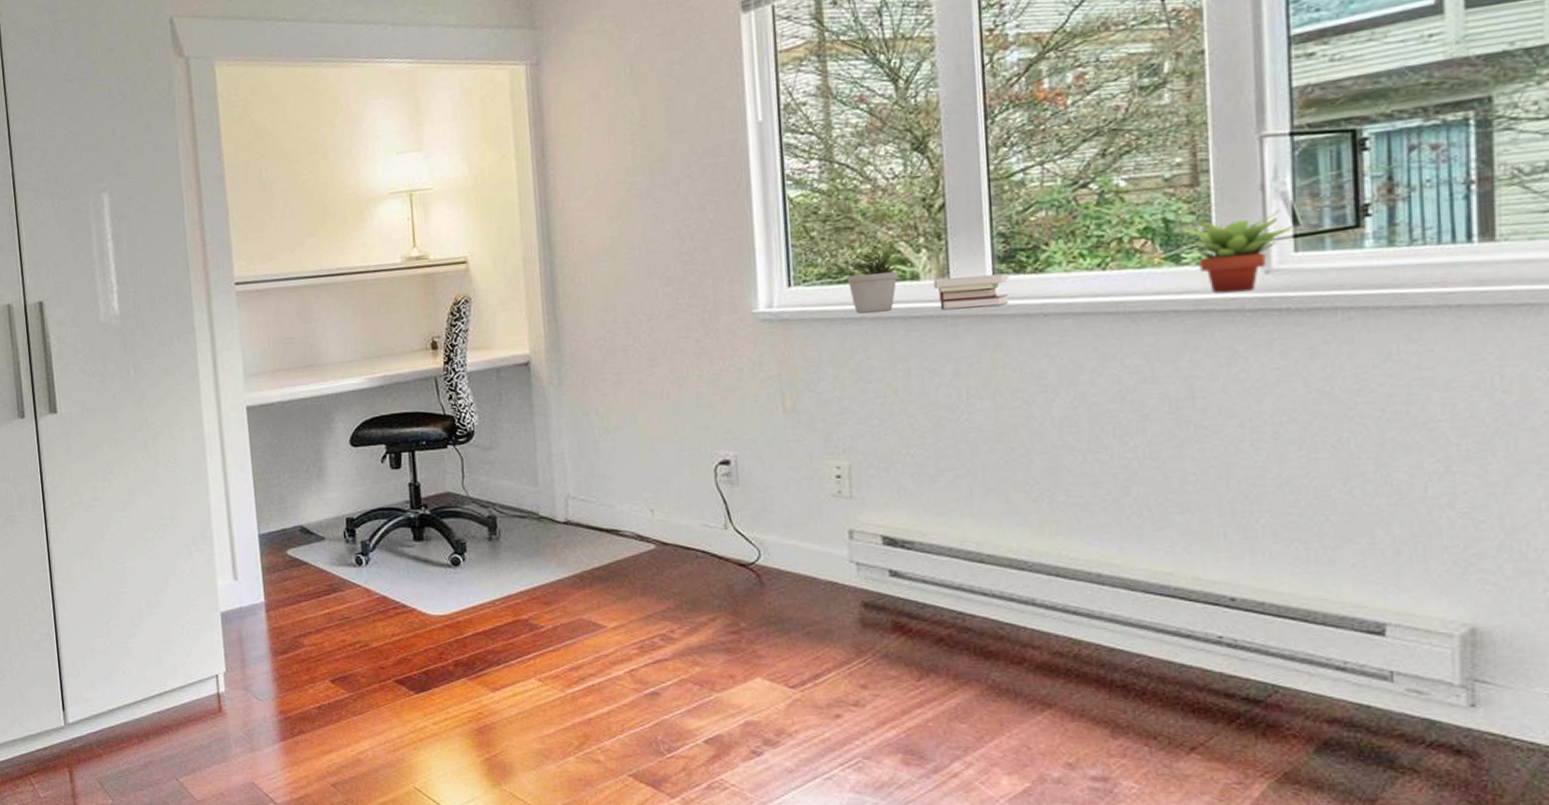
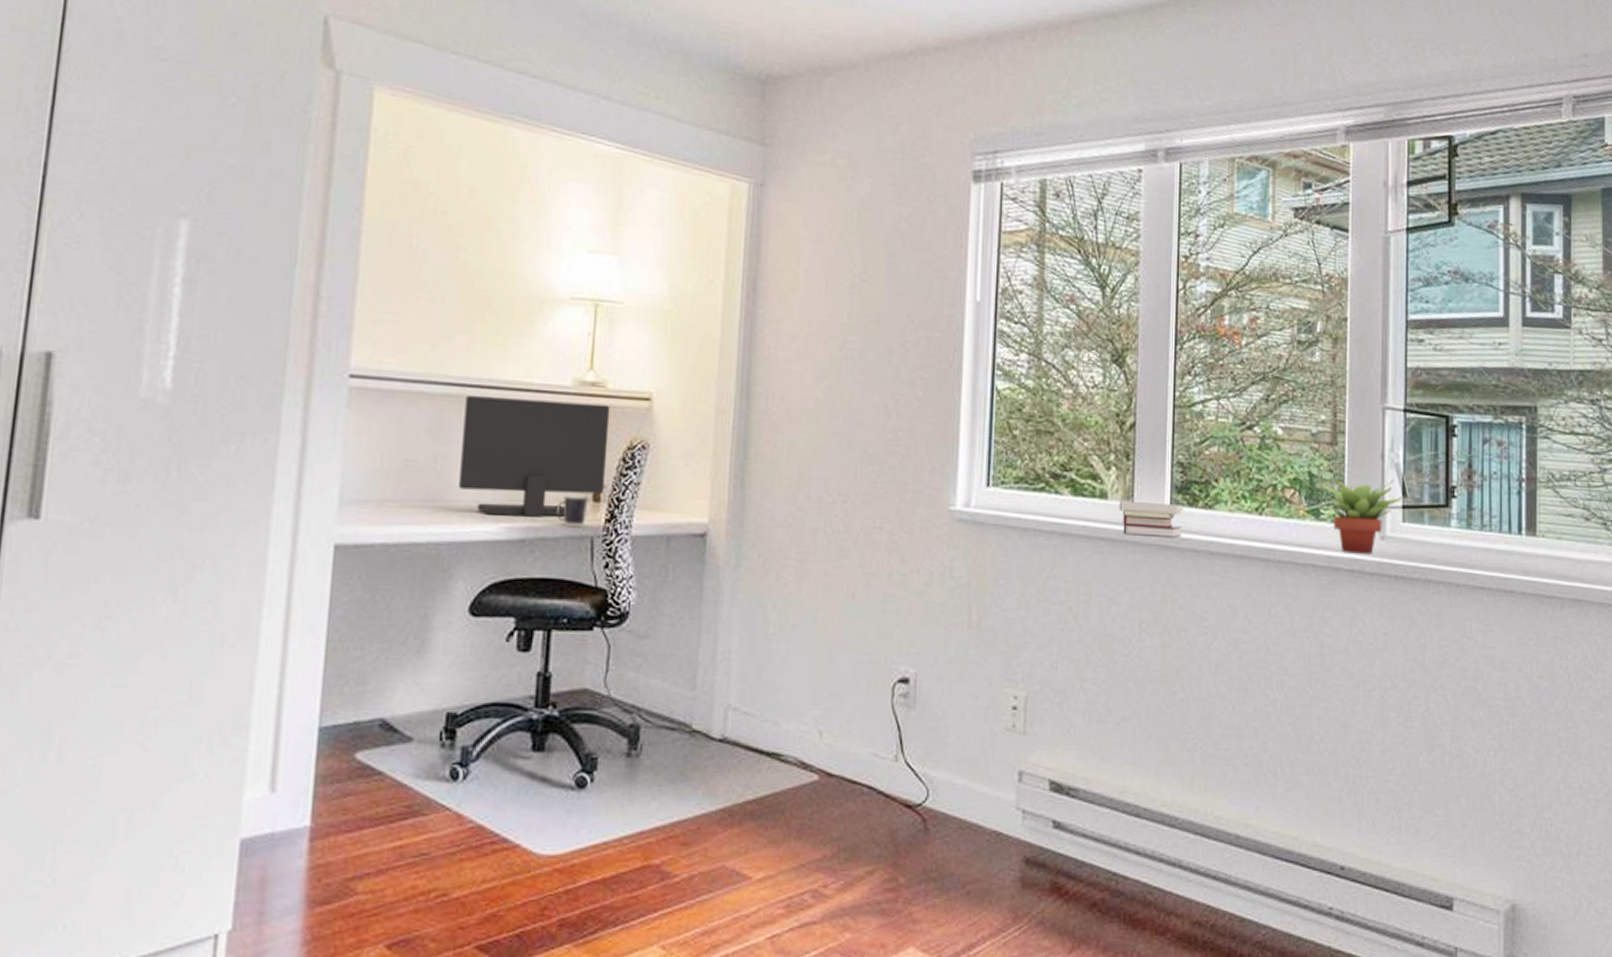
computer monitor: none [321,272,439,371] -> present [459,396,611,517]
mug: none [404,346,429,371] -> present [557,495,589,526]
potted plant: present [847,245,900,314] -> none [1042,456,1092,530]

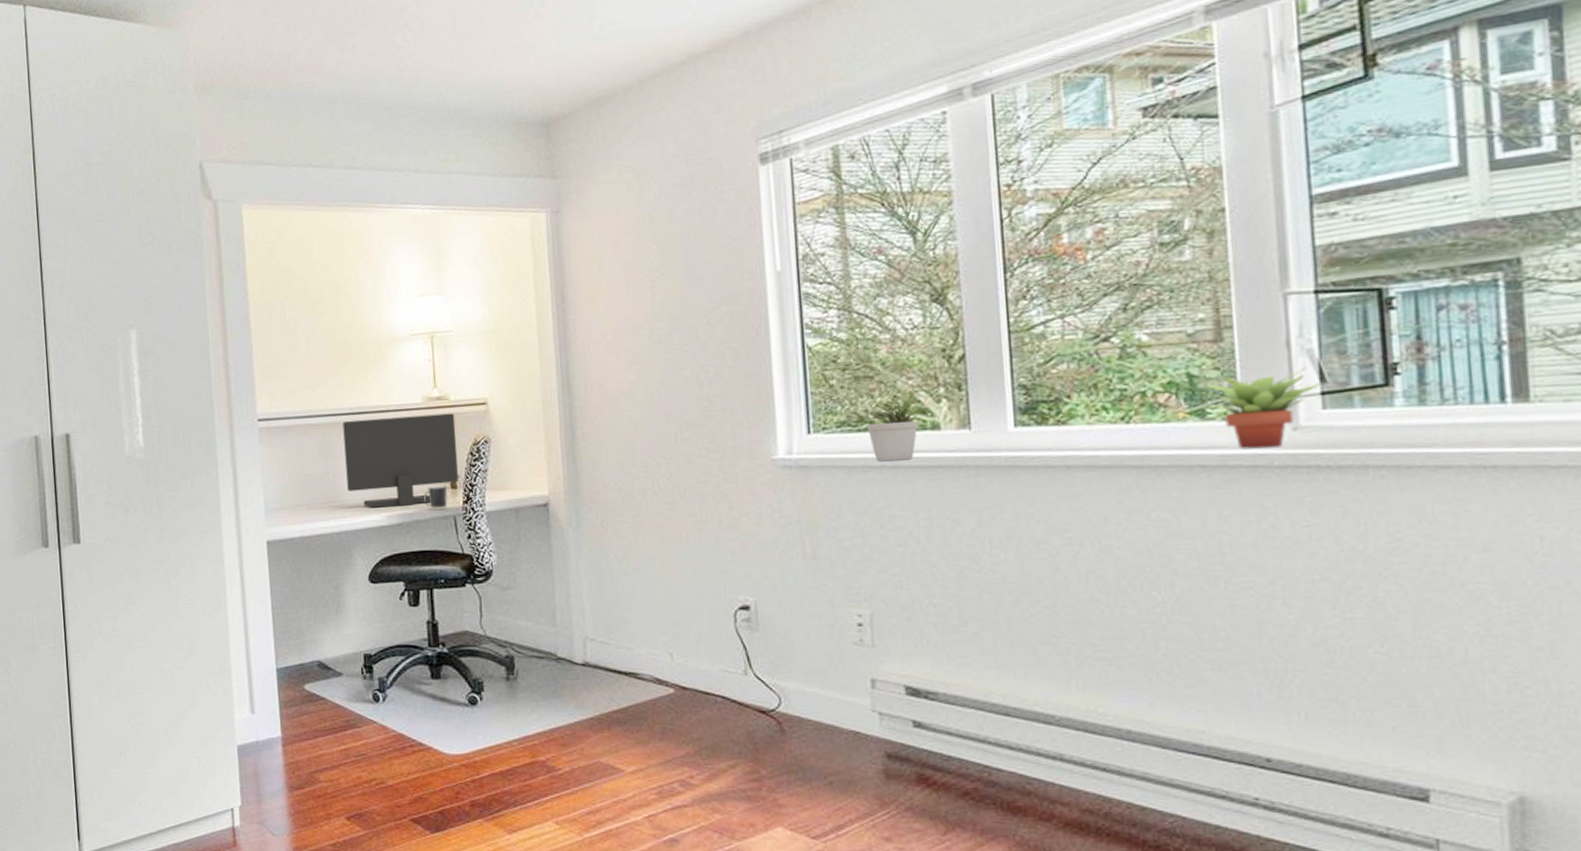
potted plant: none [1042,456,1092,530] -> present [866,394,921,463]
books: present [1119,501,1184,539] -> none [954,425,1032,461]

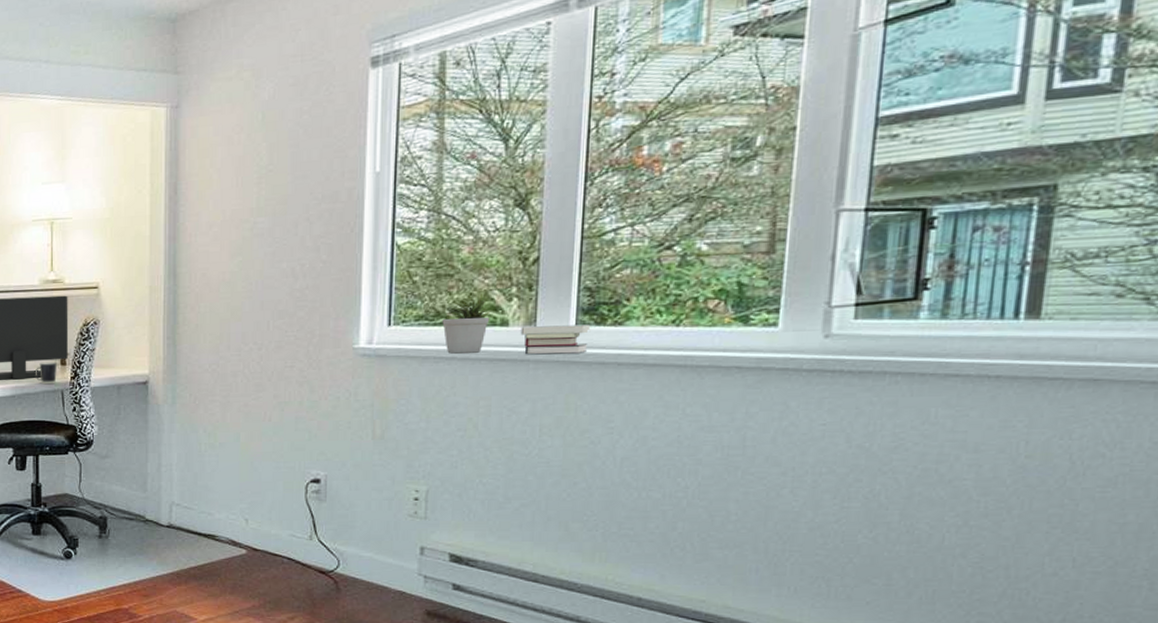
books: none [954,425,1032,461] -> present [520,324,591,355]
succulent plant: present [1203,366,1323,450] -> none [749,279,857,354]

